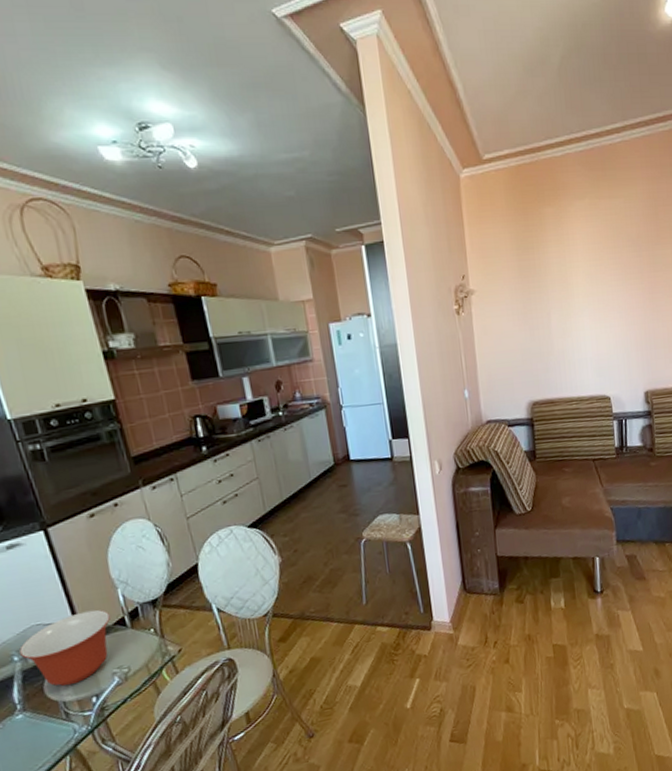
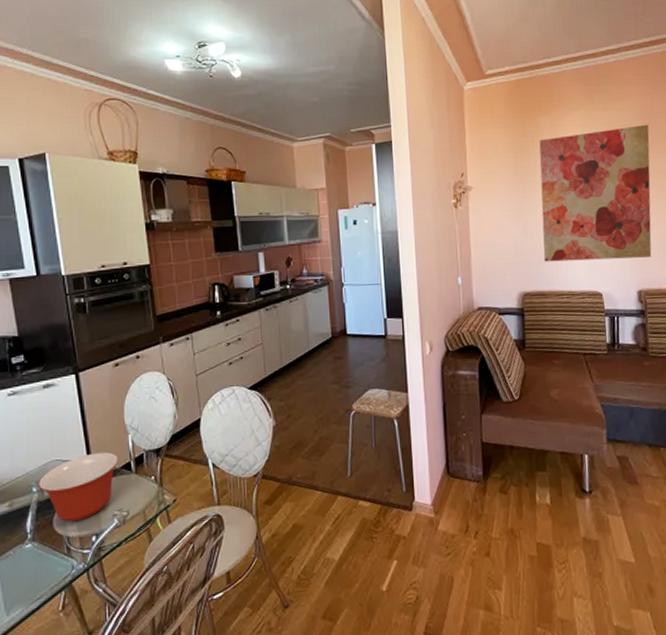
wall art: none [543,213,658,368] -> present [539,124,652,262]

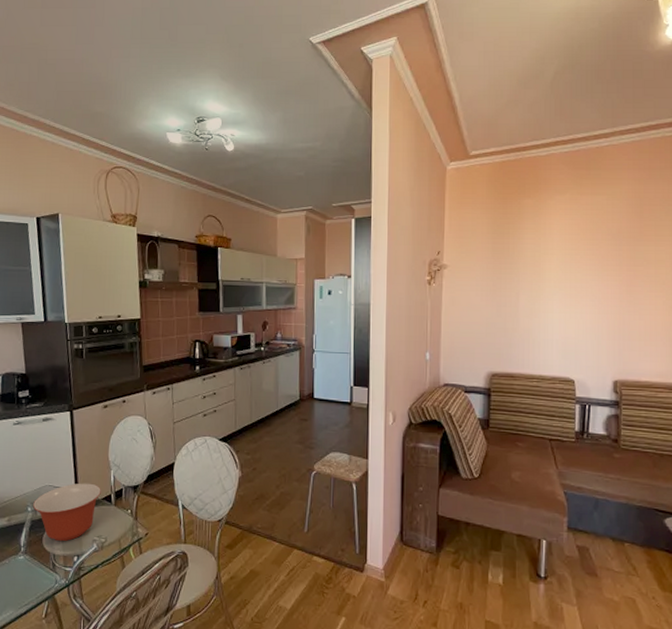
wall art: present [539,124,652,262] -> none [515,211,640,348]

